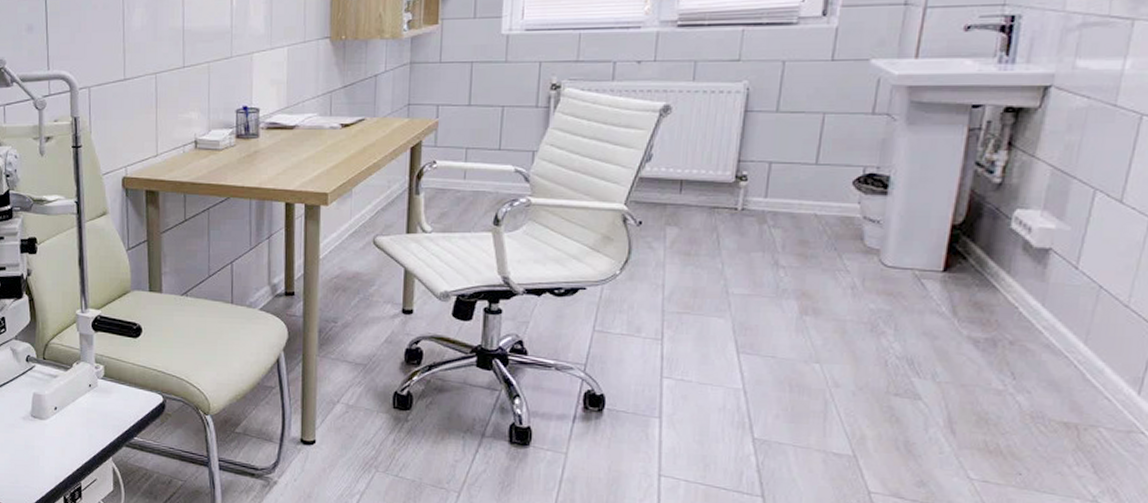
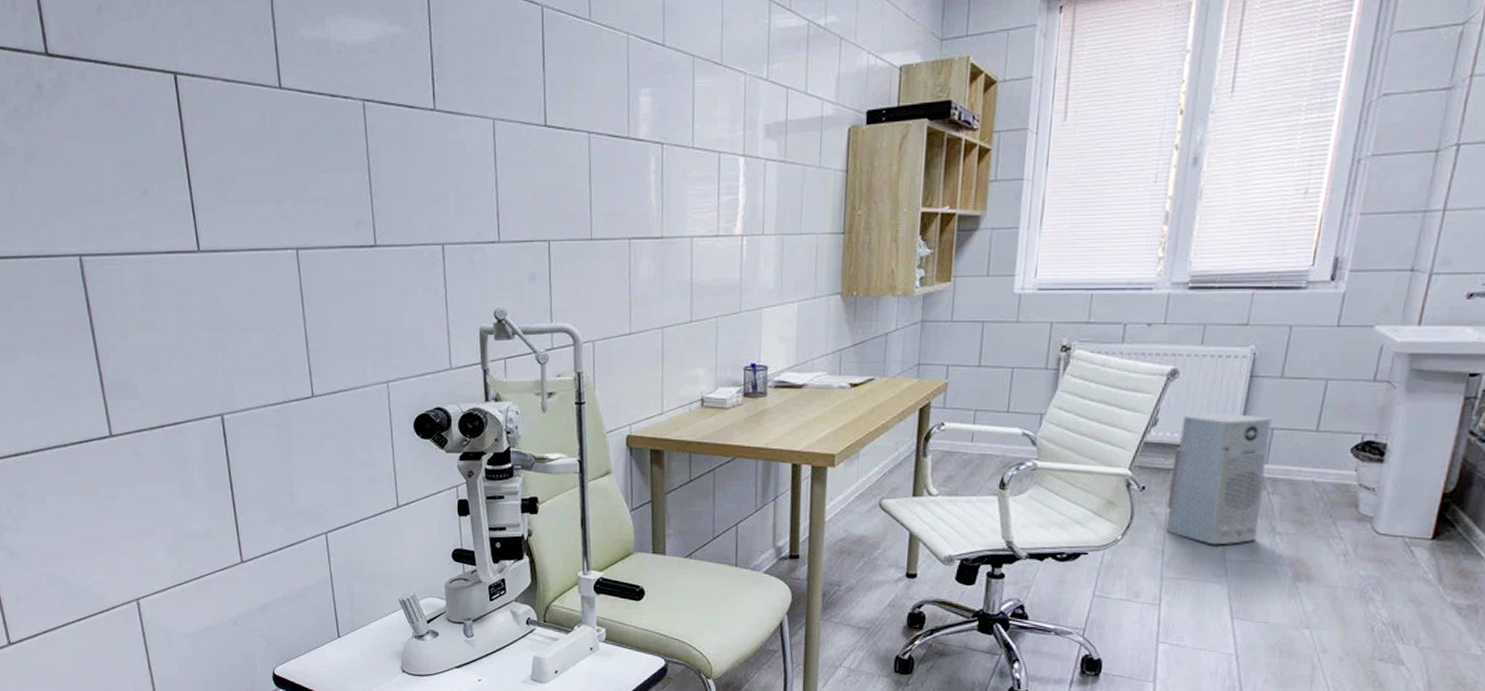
air purifier: none [664,147,769,279] -> present [1165,412,1272,545]

